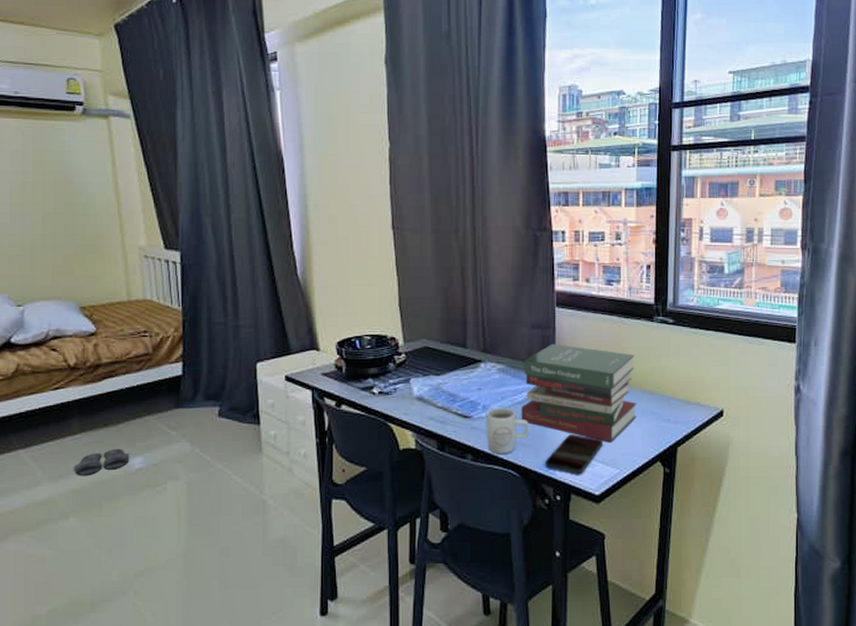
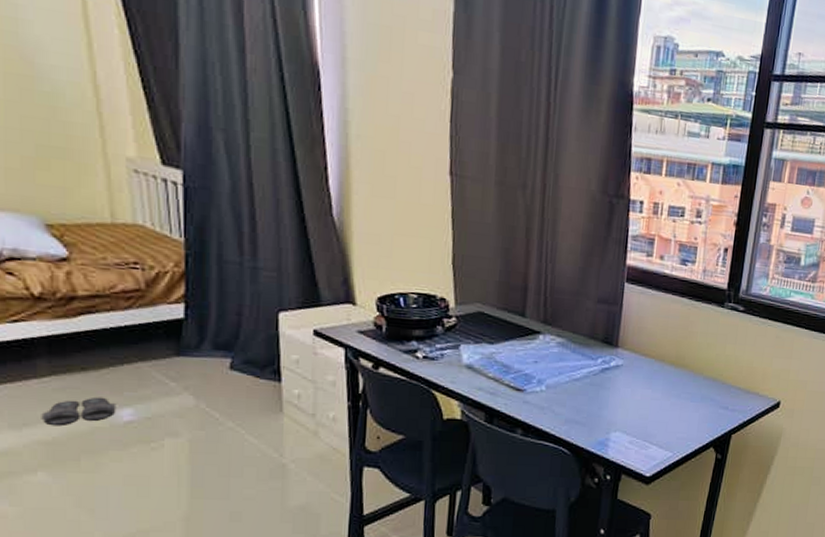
mug: present [486,407,529,454] -> none [538,382,585,431]
books: present [521,343,636,443] -> none [578,320,701,426]
phone: present [545,433,603,474] -> none [598,414,659,455]

